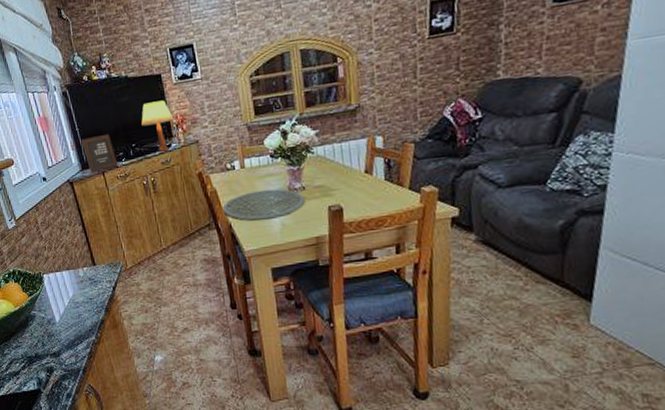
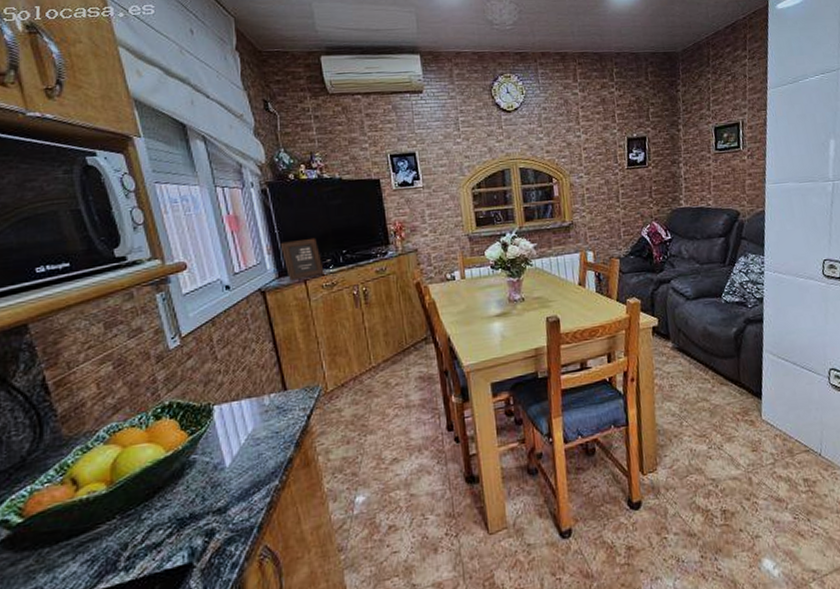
table lamp: present [140,100,174,152] -> none [354,205,392,259]
placemat: present [222,189,305,221] -> none [441,300,524,334]

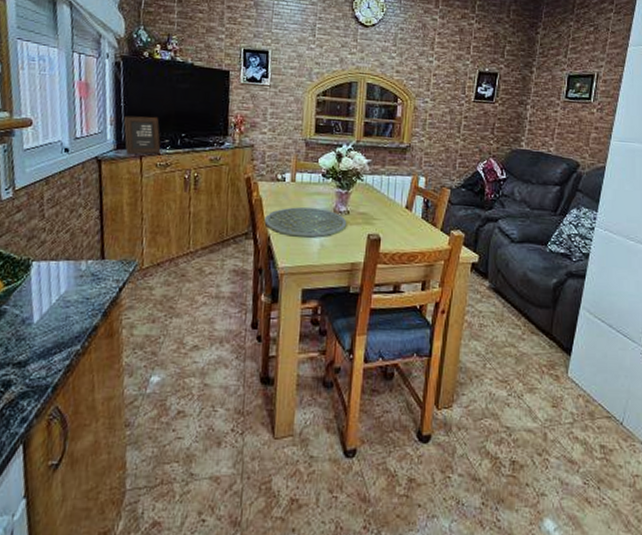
placemat: none [441,300,524,334] -> present [264,207,347,238]

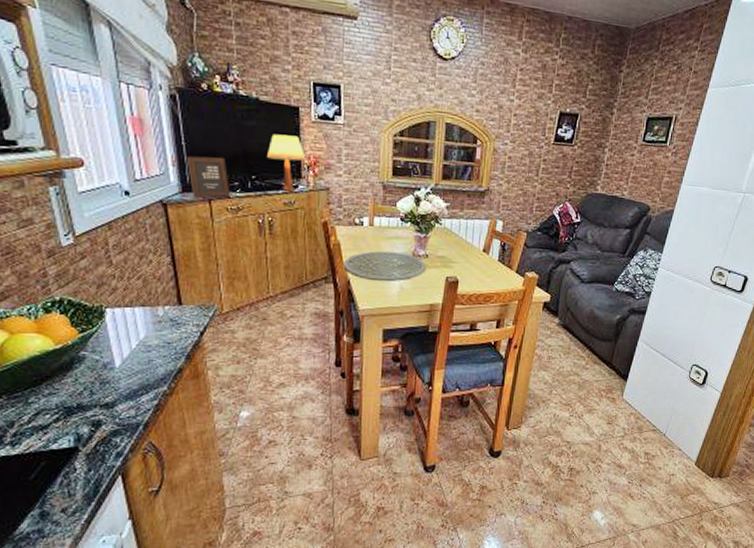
table lamp: none [196,94,234,148] -> present [266,133,306,191]

